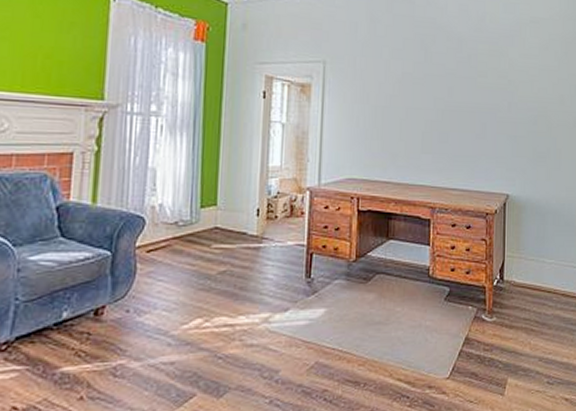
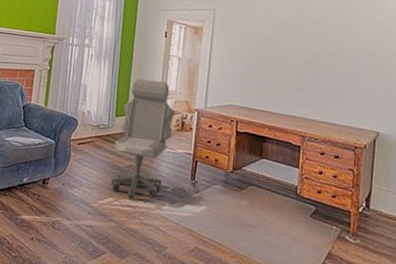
office chair: none [198,155,282,316] -> present [111,79,176,199]

